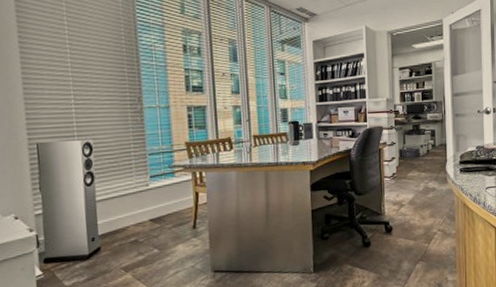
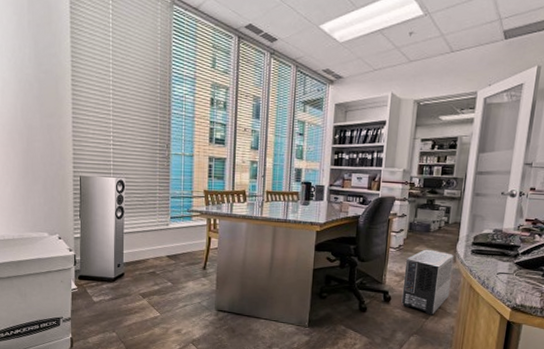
air purifier: none [401,173,447,239] -> present [401,249,454,315]

